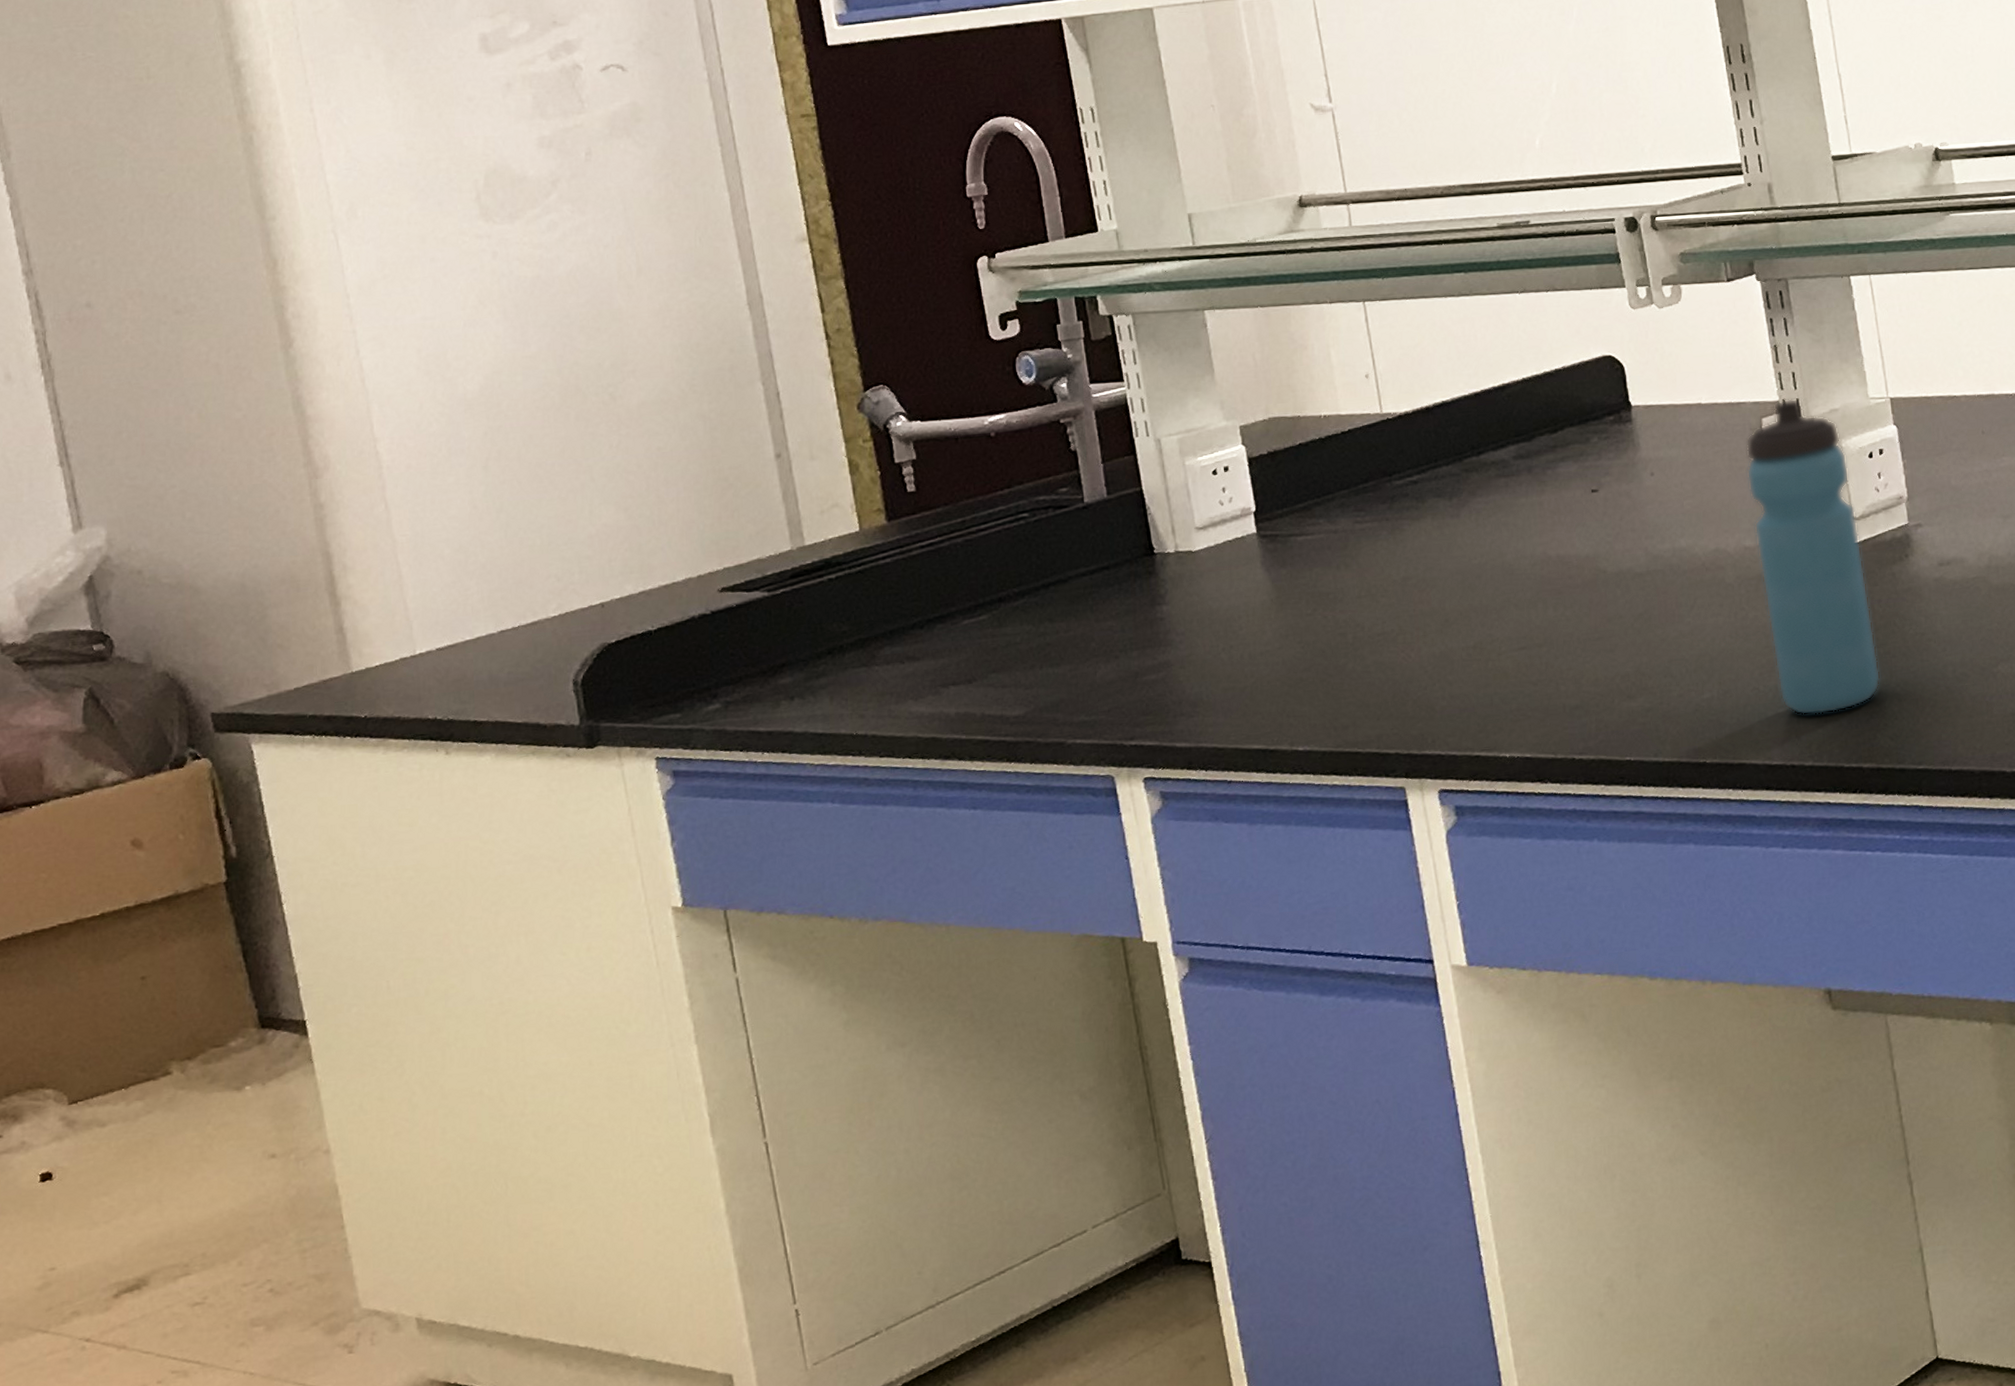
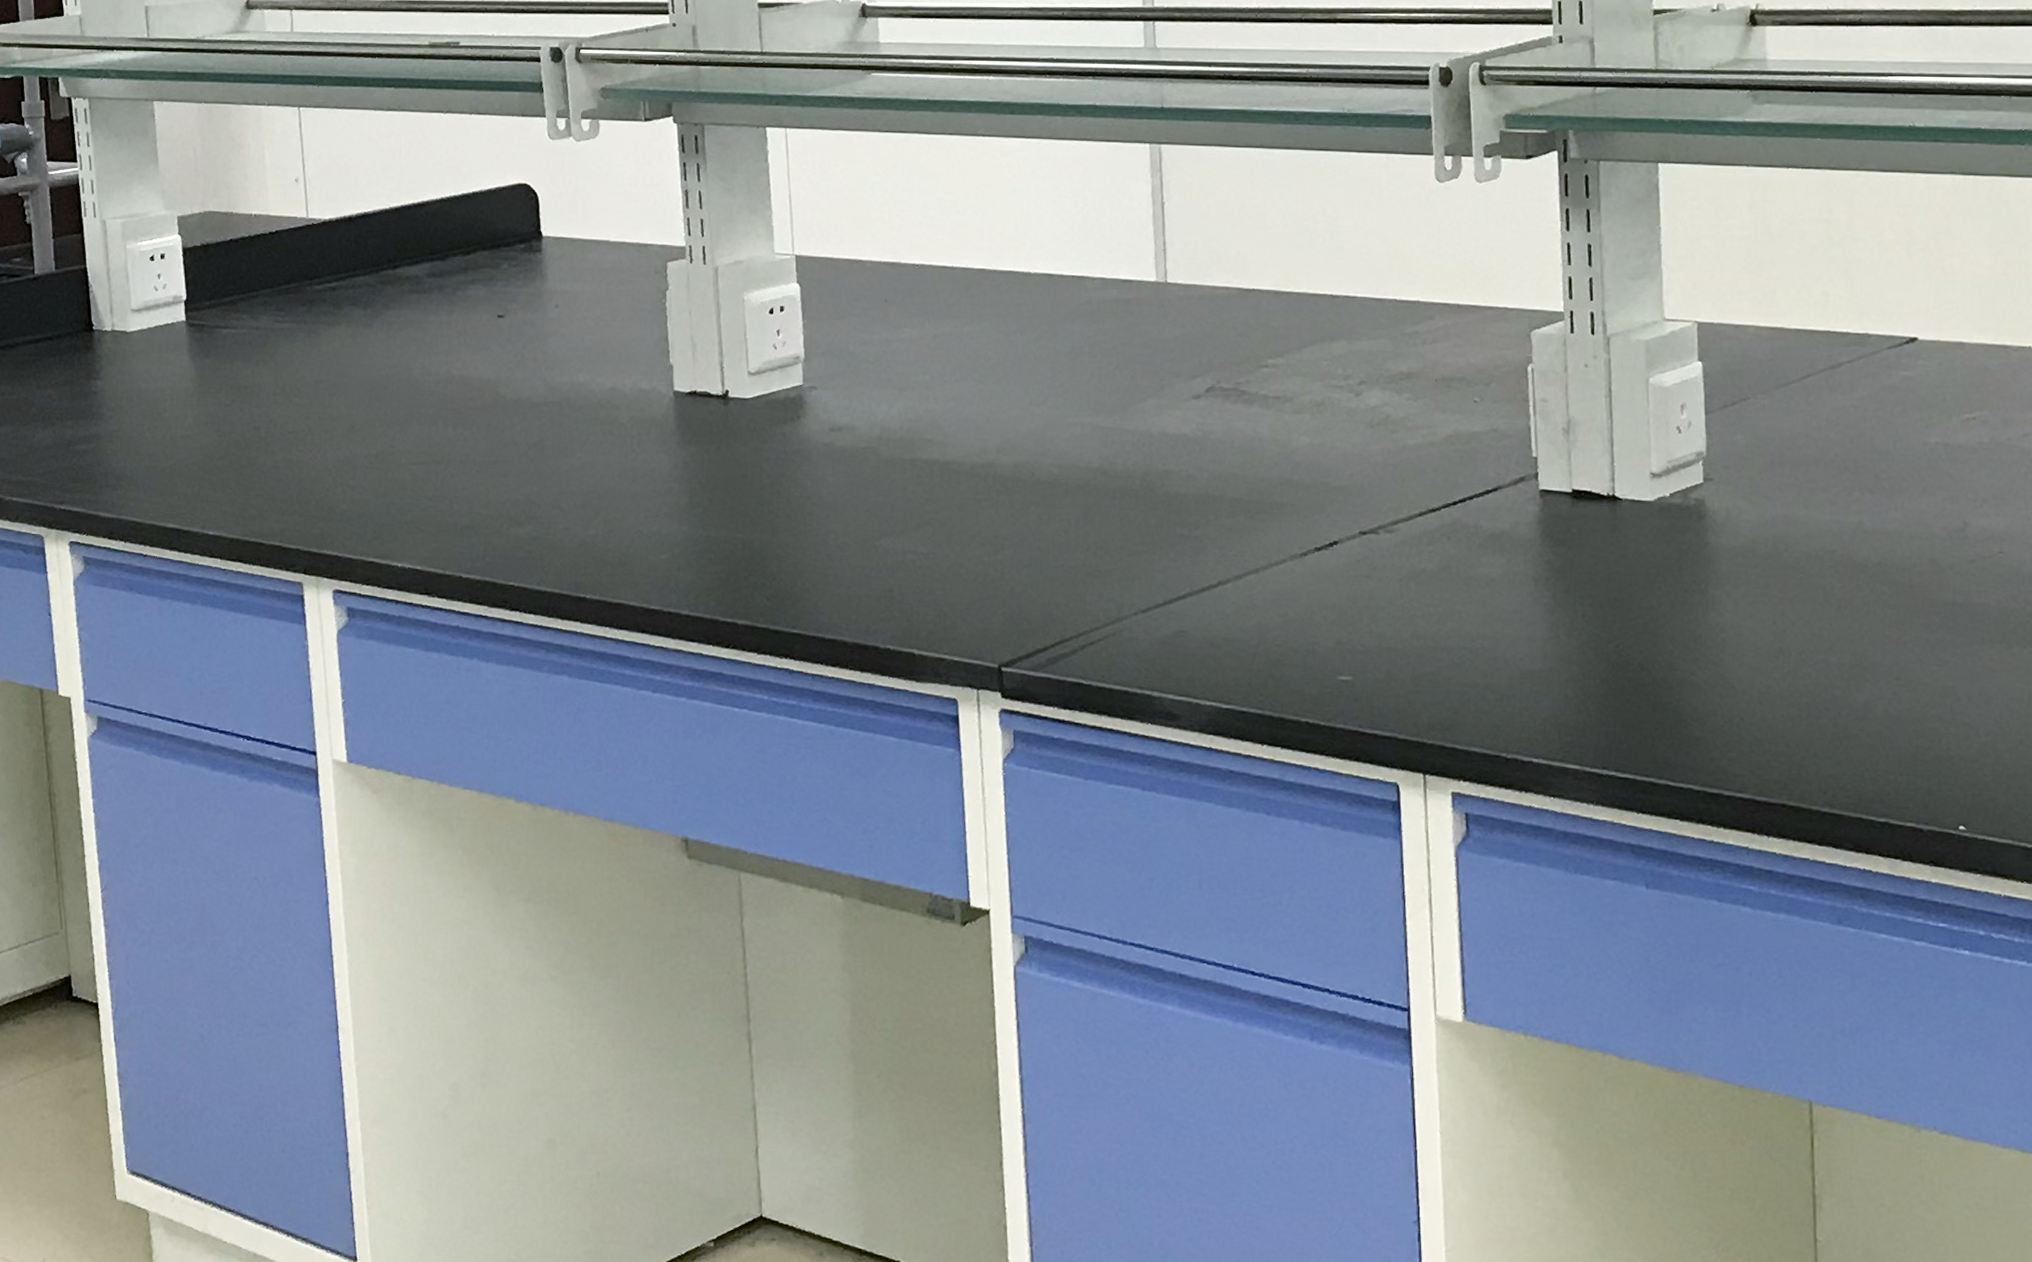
water bottle: present [1746,398,1881,715] -> none [648,245,763,565]

